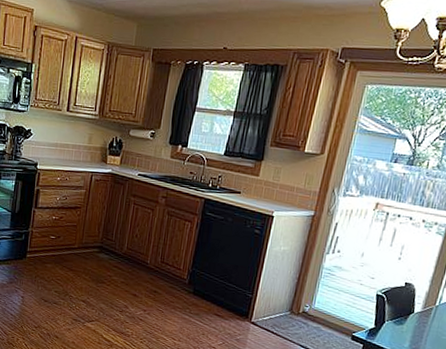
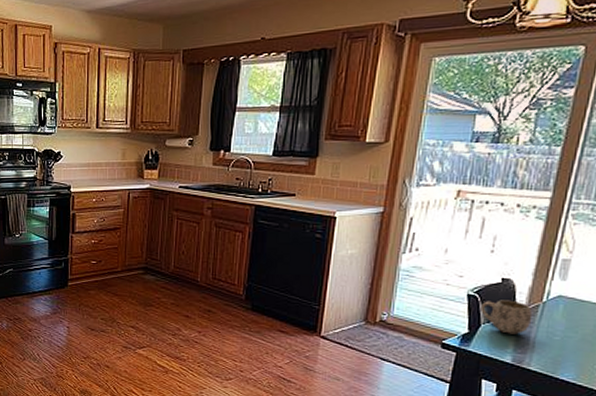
mug: none [386,301,427,332] -> present [481,300,533,334]

